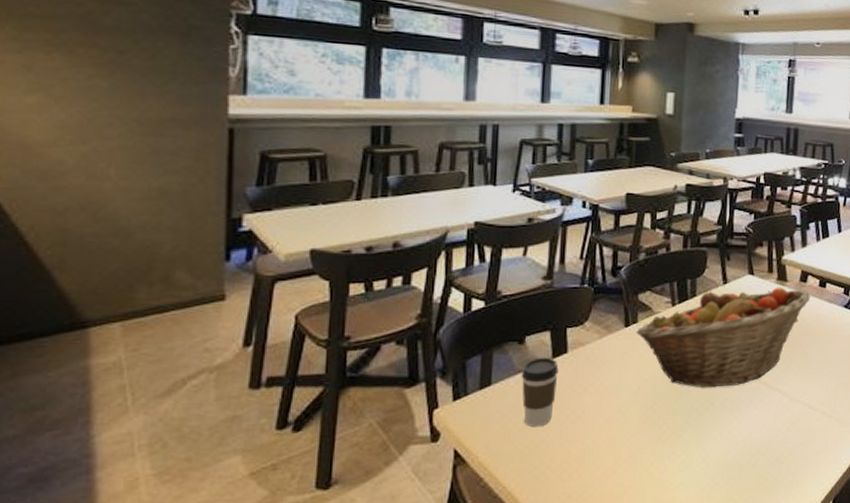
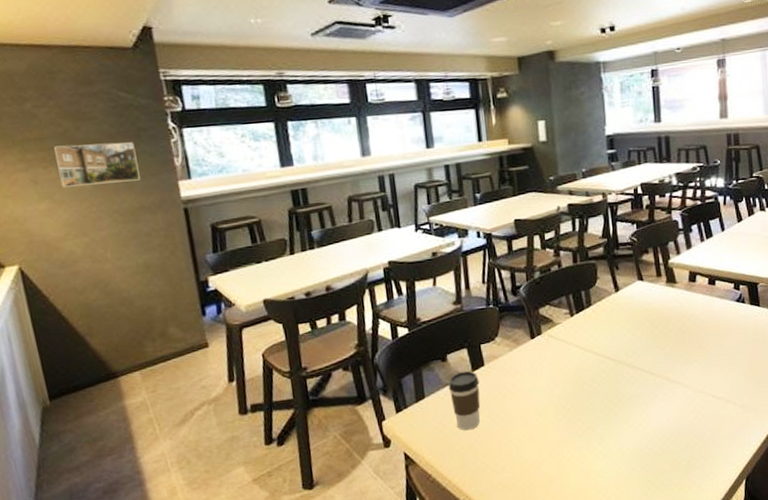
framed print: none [65,29,179,87] -> present [54,142,140,187]
fruit basket: present [635,287,811,388] -> none [541,288,701,387]

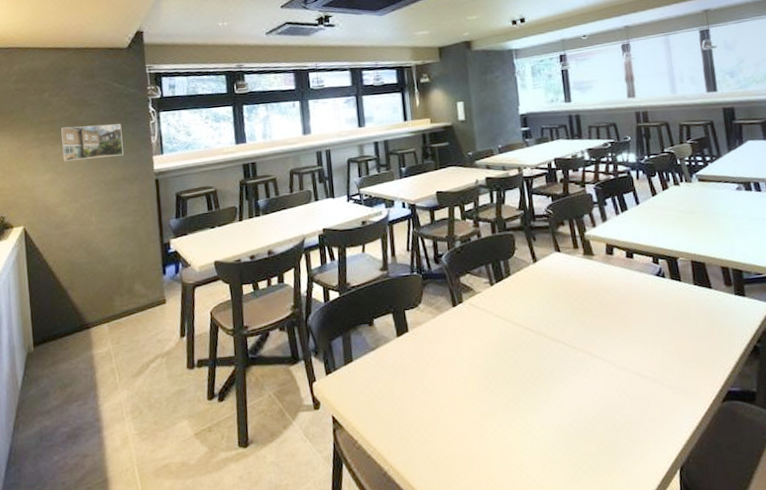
coffee cup: present [448,371,481,431] -> none [374,336,405,397]

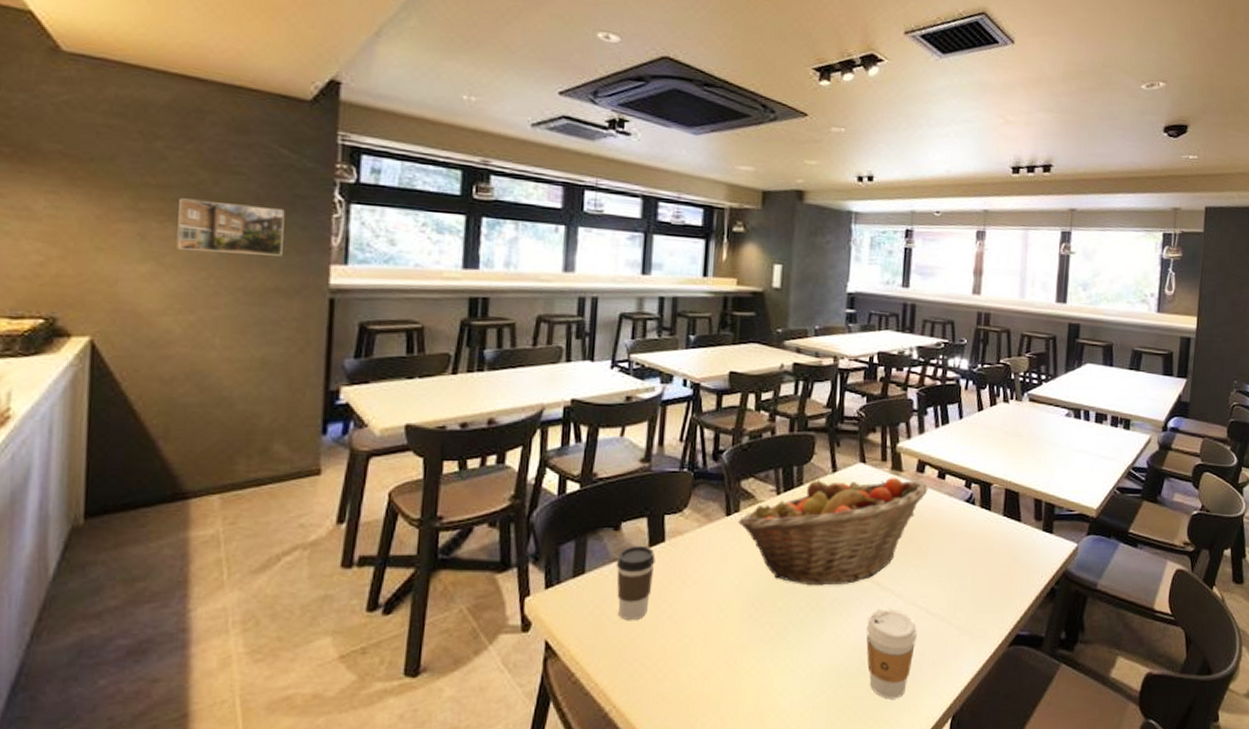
coffee cup: none [374,336,405,397] -> present [616,545,656,621]
fruit basket: none [462,261,620,359] -> present [737,477,928,586]
coffee cup: none [585,374,634,454] -> present [866,608,917,699]

